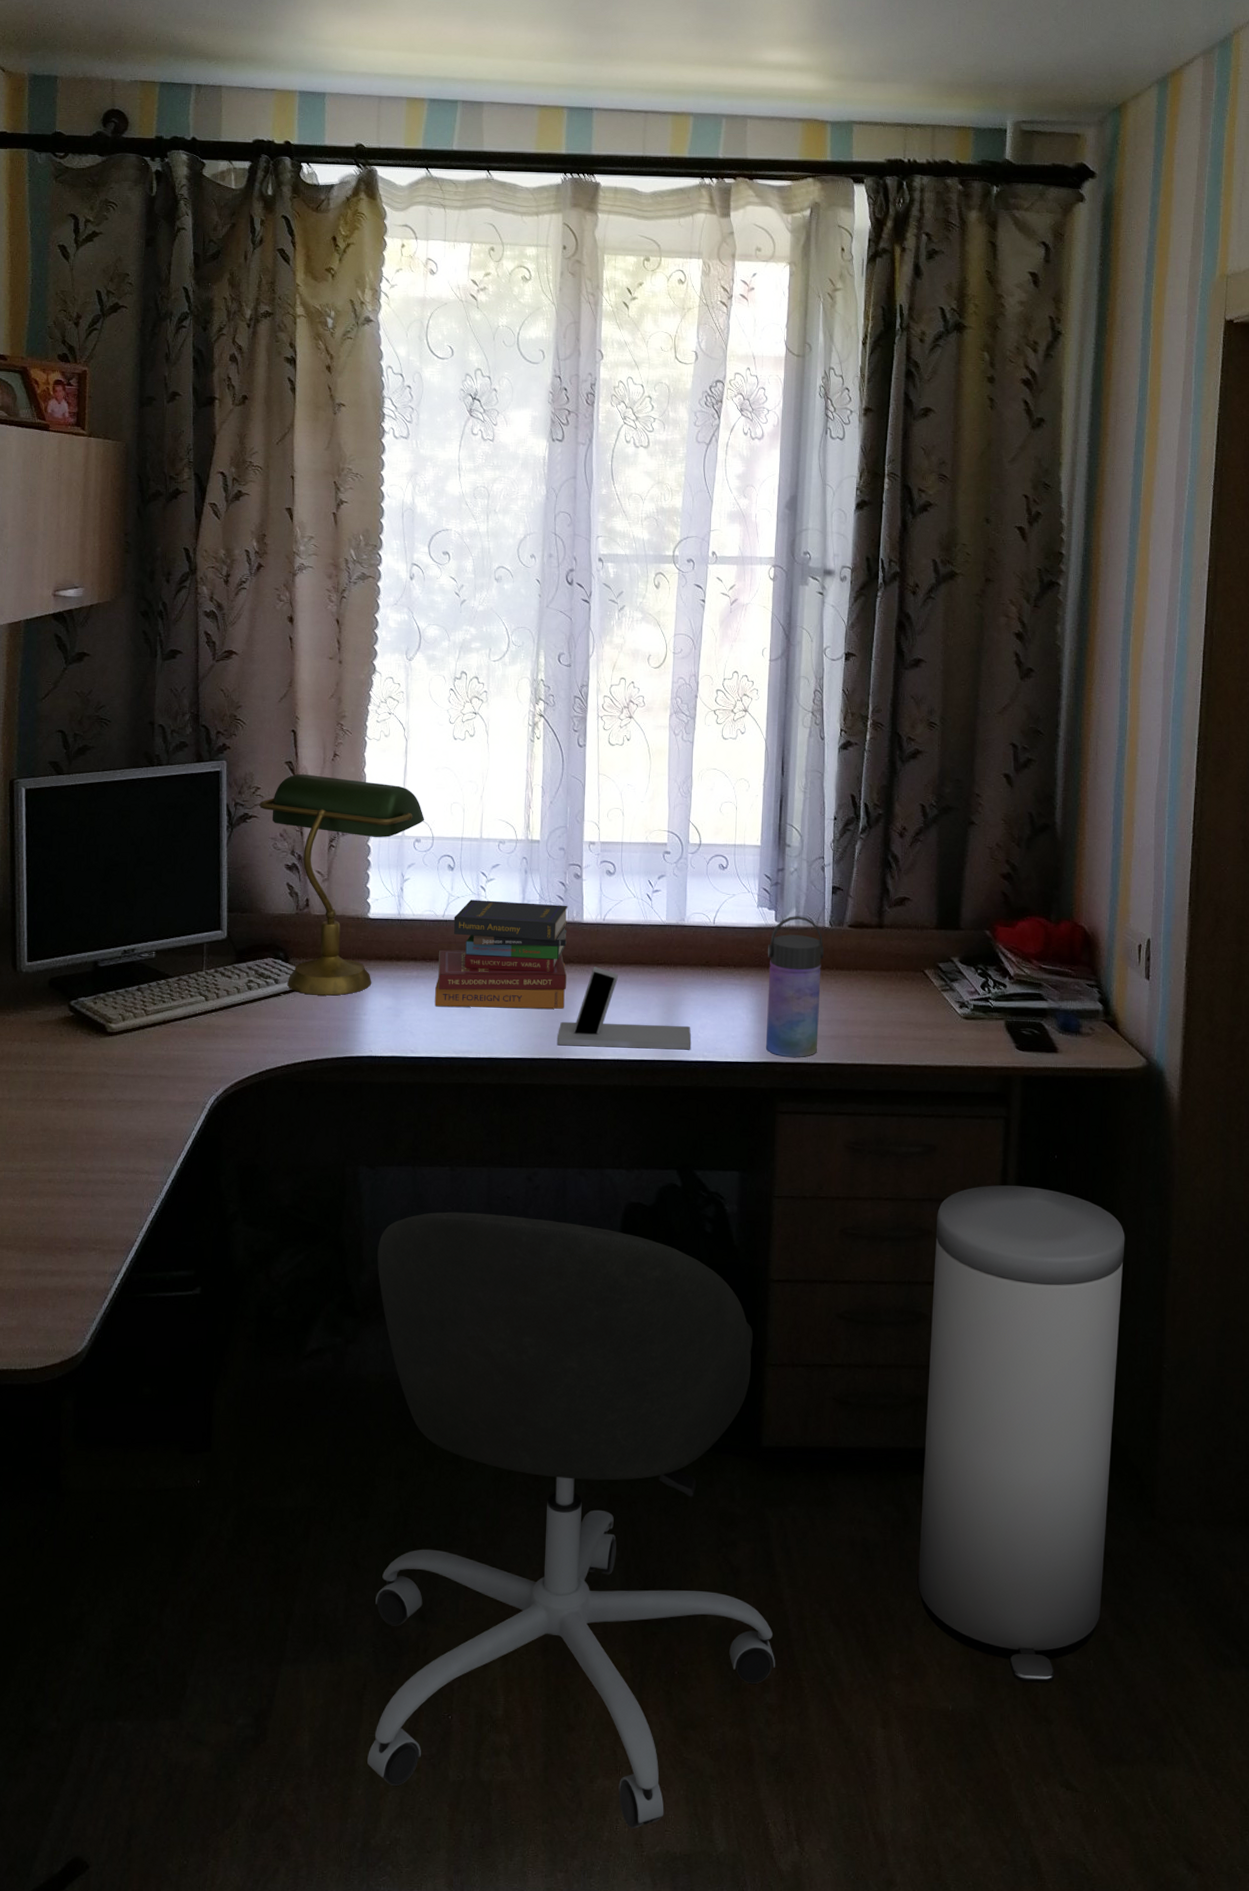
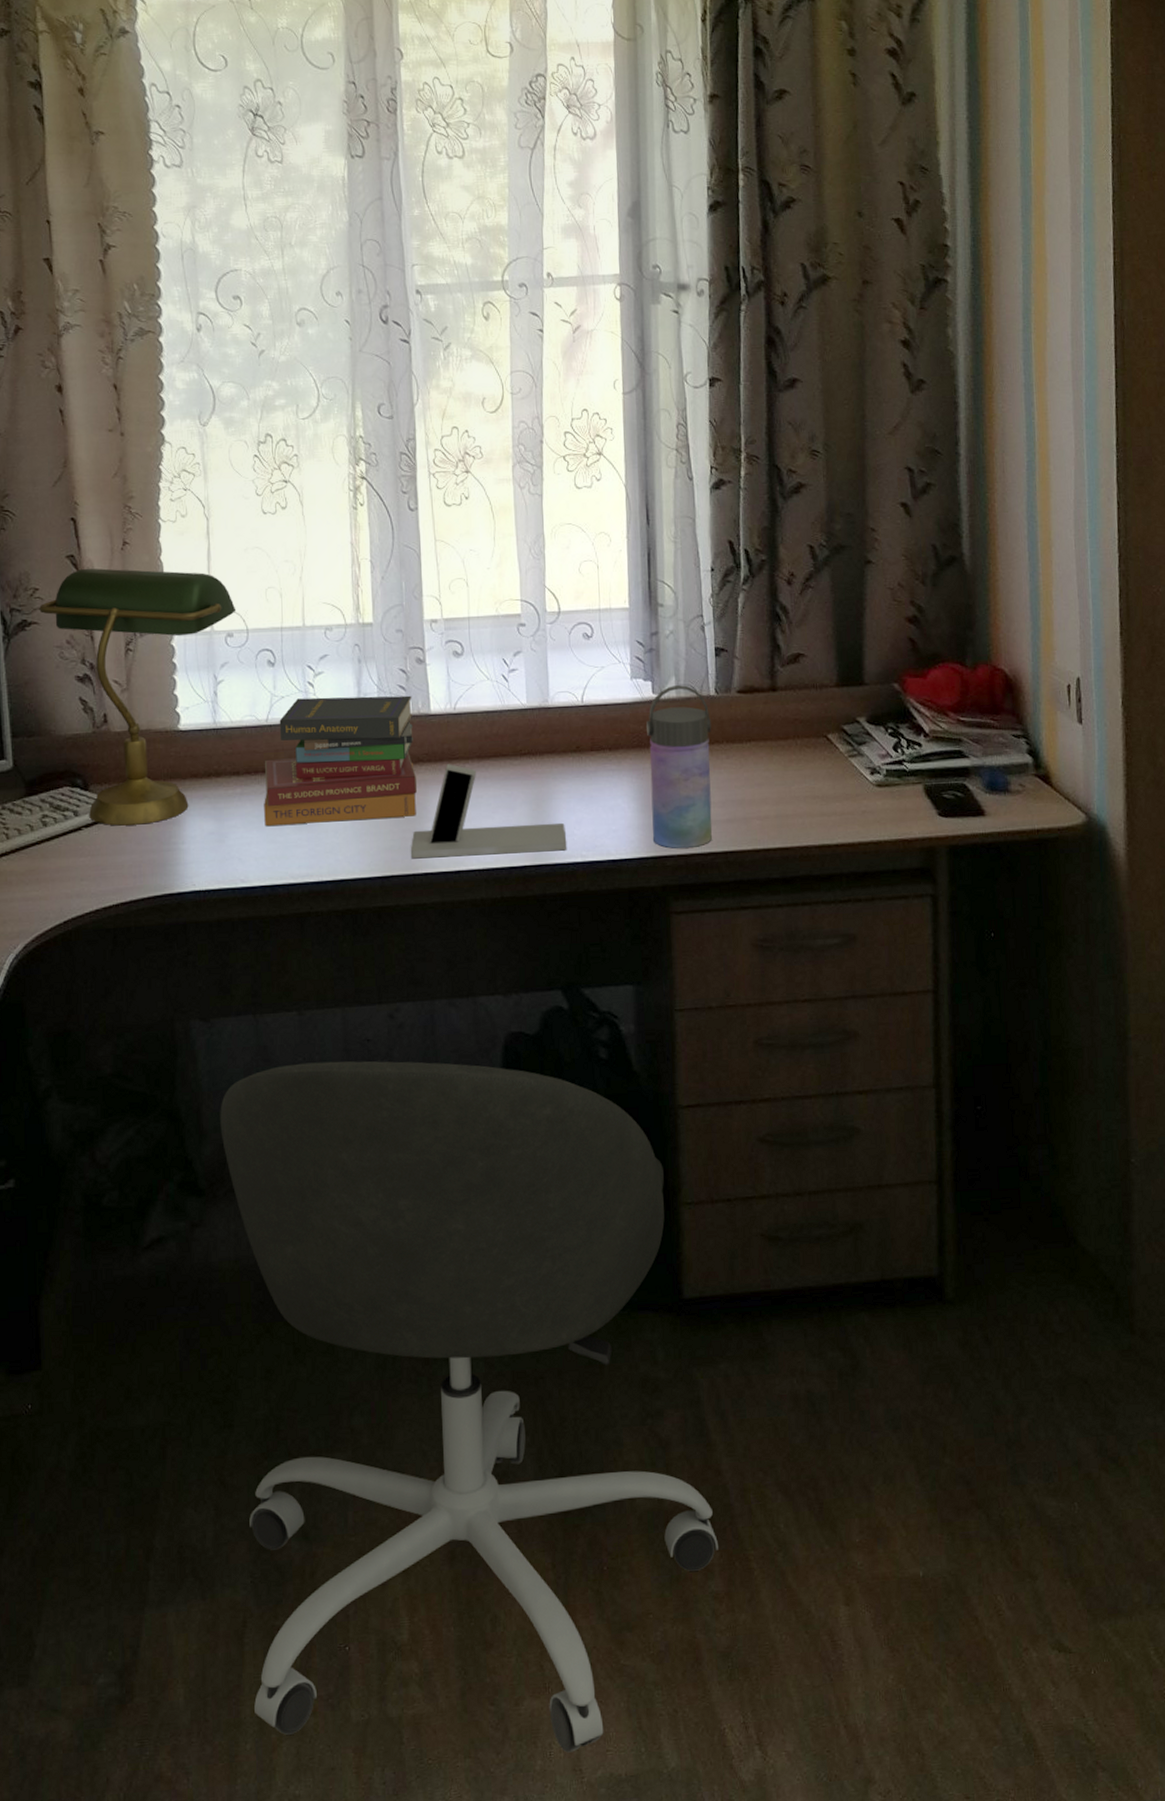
pedal bin: present [917,1185,1125,1683] -> none [863,971,1083,1536]

